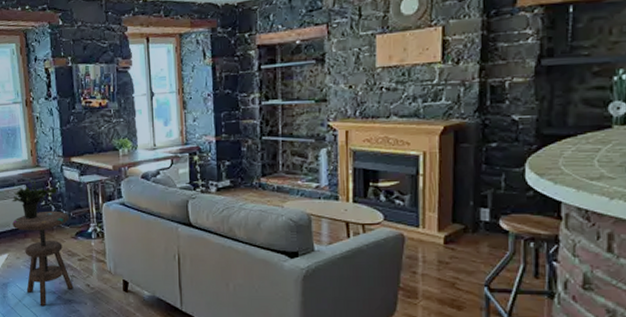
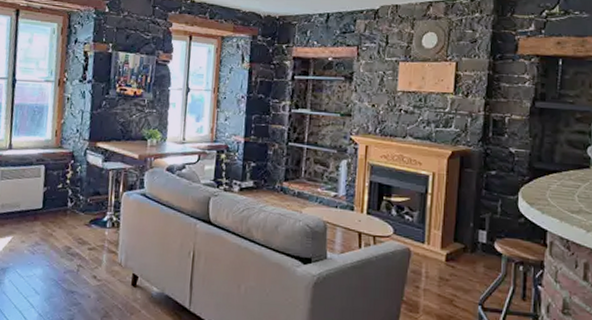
potted plant: present [12,179,57,220] -> none [26,160,77,202]
side table: present [12,210,74,307] -> none [23,194,85,297]

